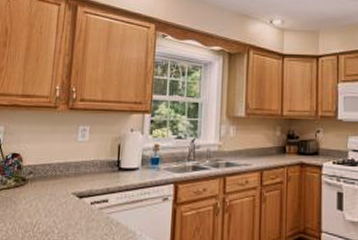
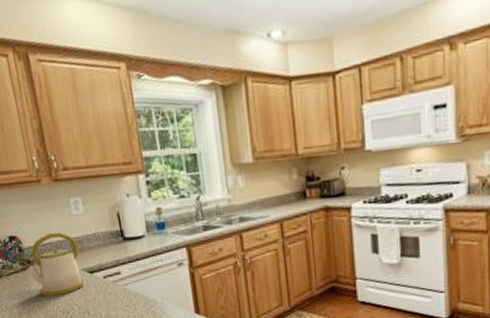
kettle: none [18,154,75,216] -> present [26,232,84,296]

